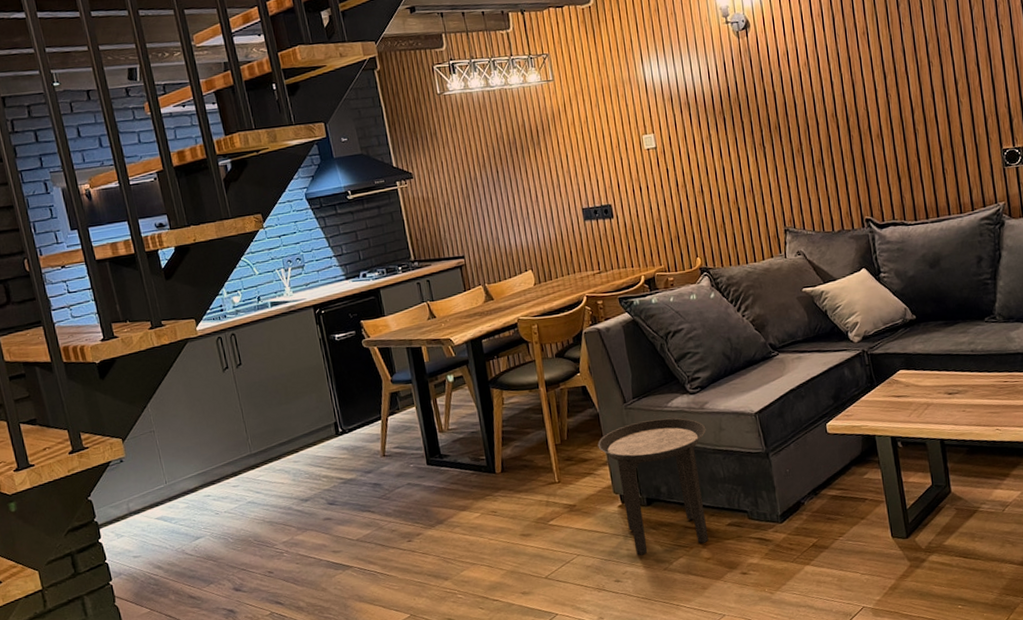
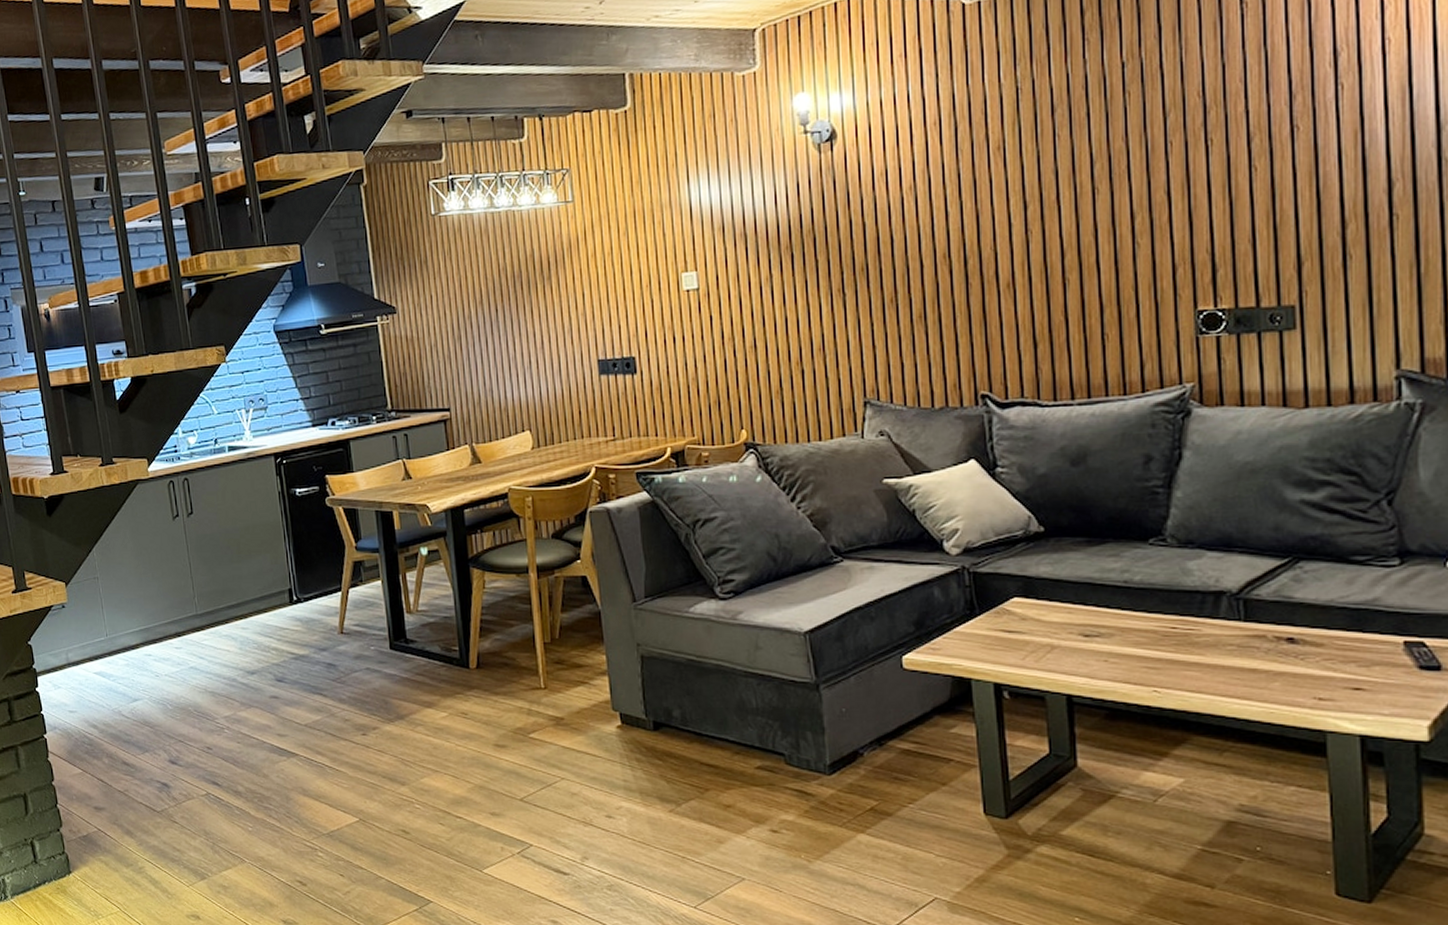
side table: present [597,418,709,555] -> none [596,626,738,790]

